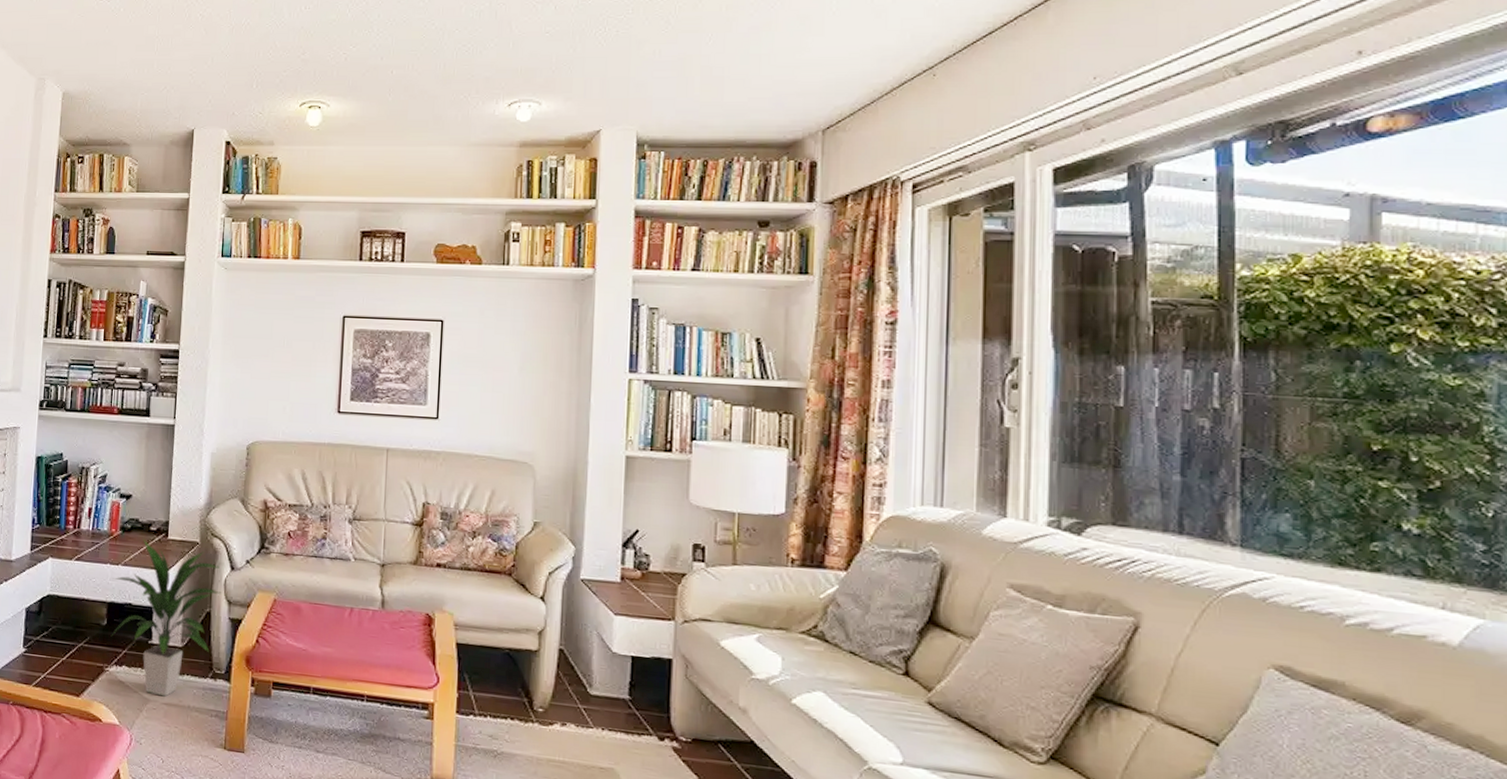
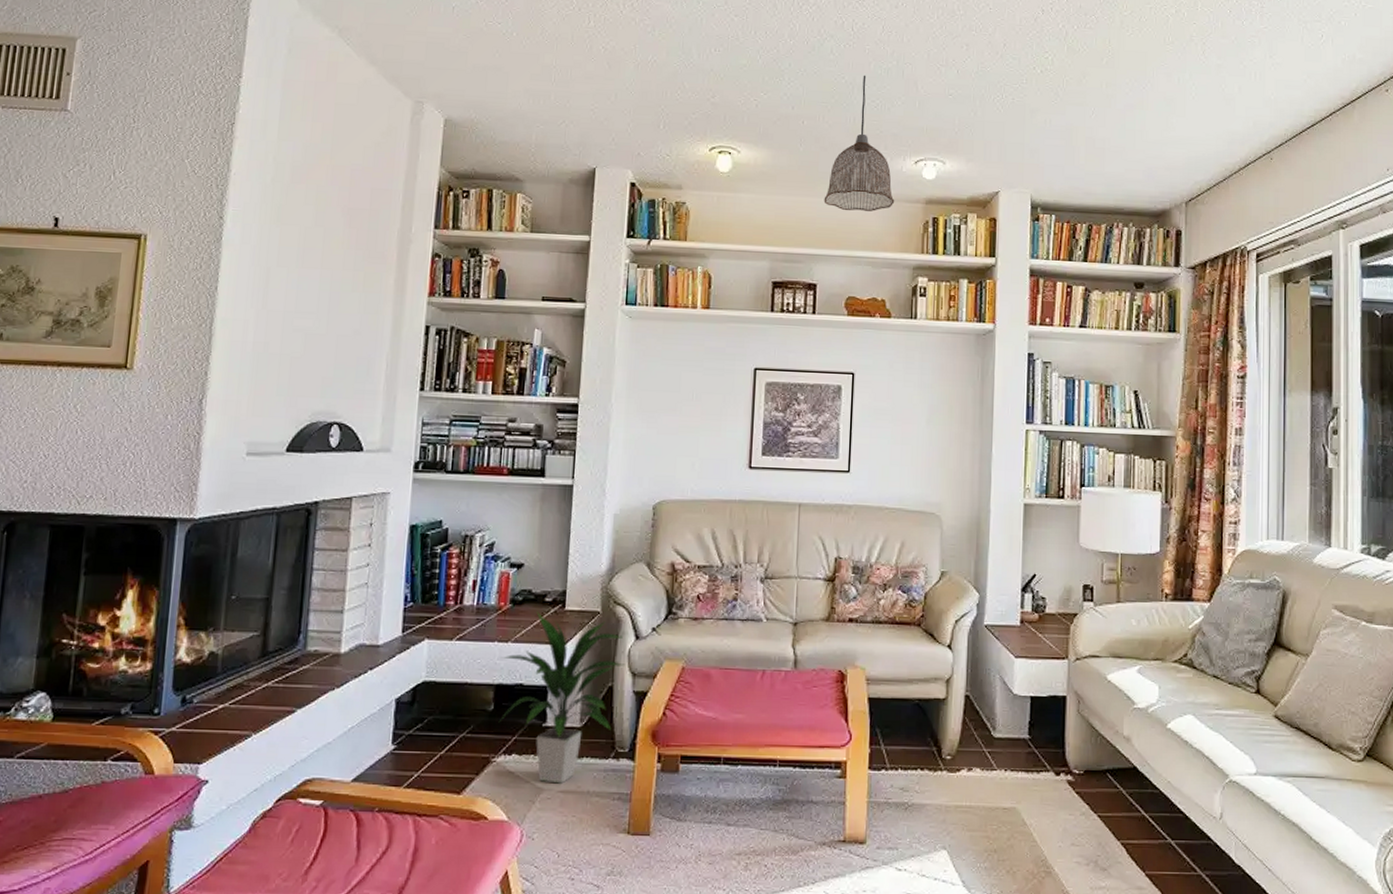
pendant lamp: none [413,19,487,157] -> present [824,75,895,211]

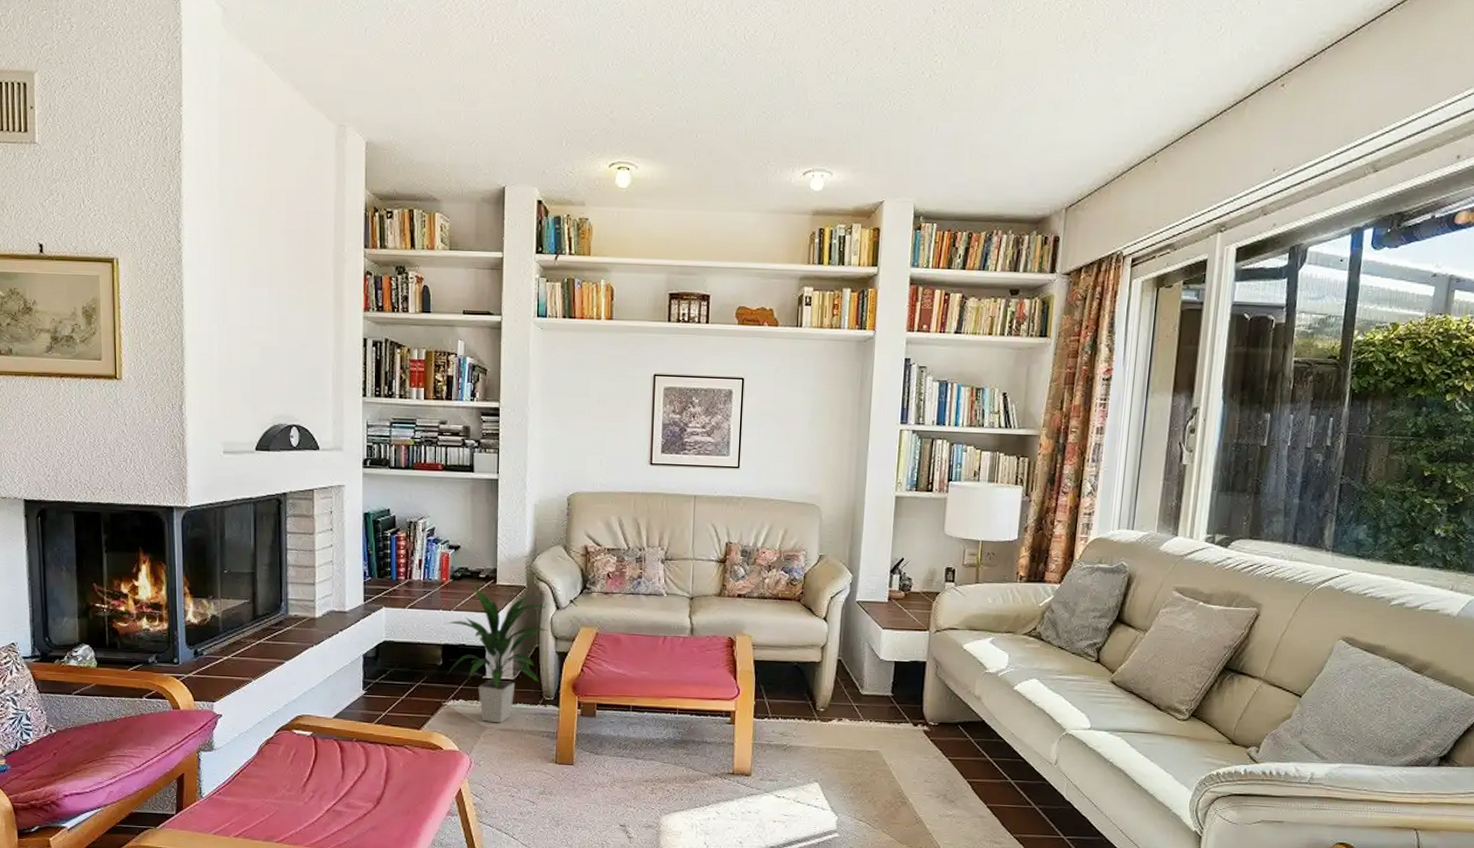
pendant lamp: present [824,75,895,211] -> none [716,85,783,224]

